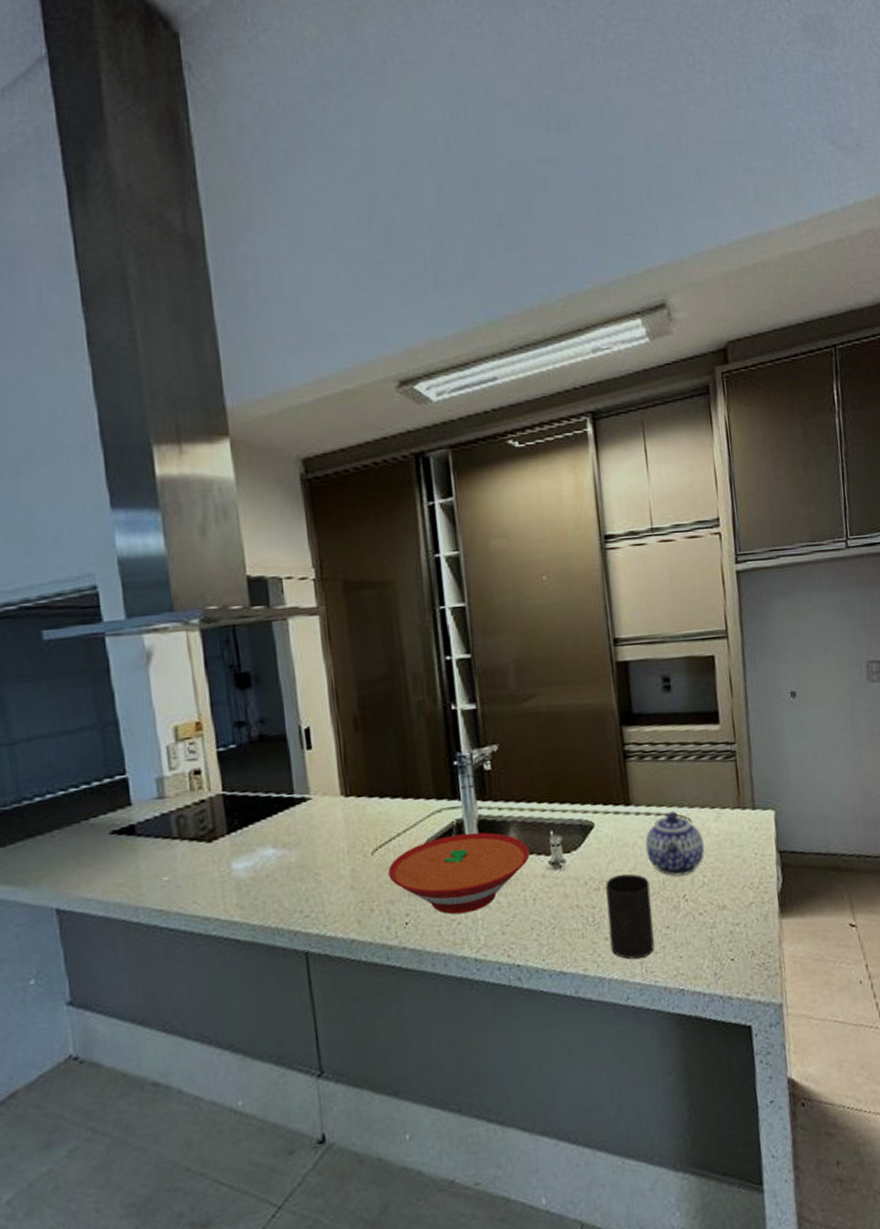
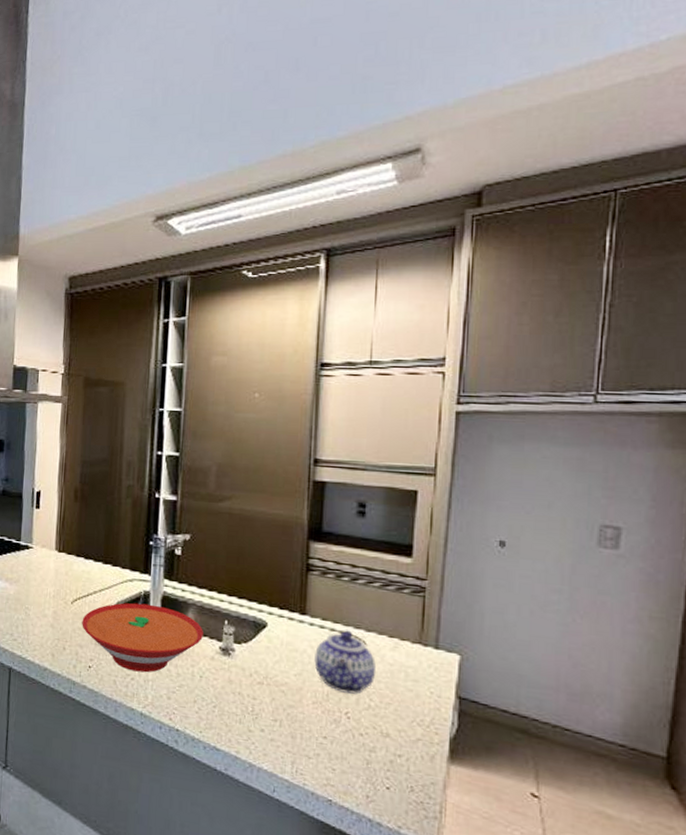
cup: present [605,873,655,960] -> none [265,675,313,759]

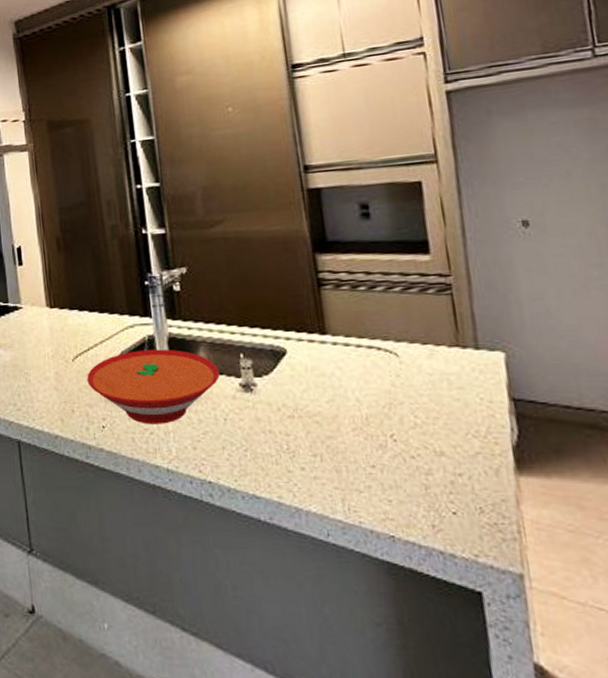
teapot: present [314,630,376,694] -> none [344,344,415,413]

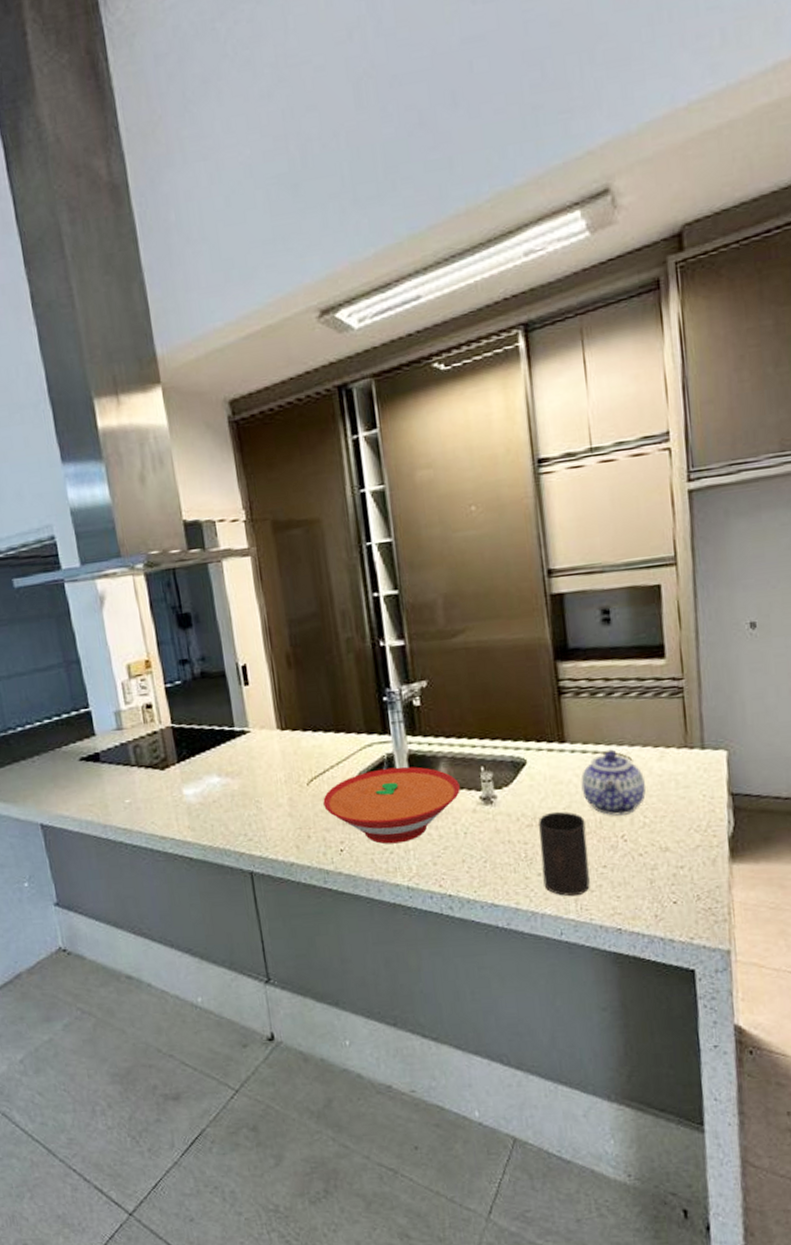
cup: none [300,404,358,496] -> present [538,811,590,897]
teapot: none [344,344,415,413] -> present [581,749,646,816]

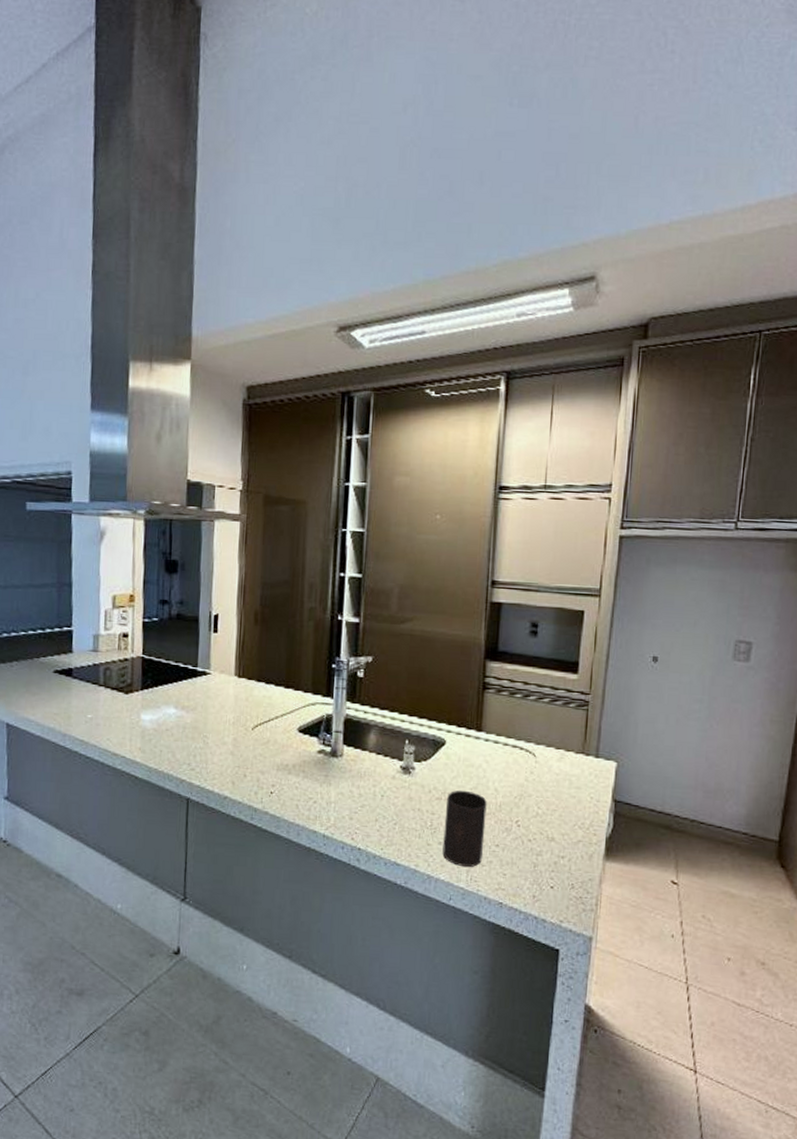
bowl: present [323,766,460,845] -> none [263,726,385,795]
teapot: present [581,749,646,816] -> none [489,744,544,804]

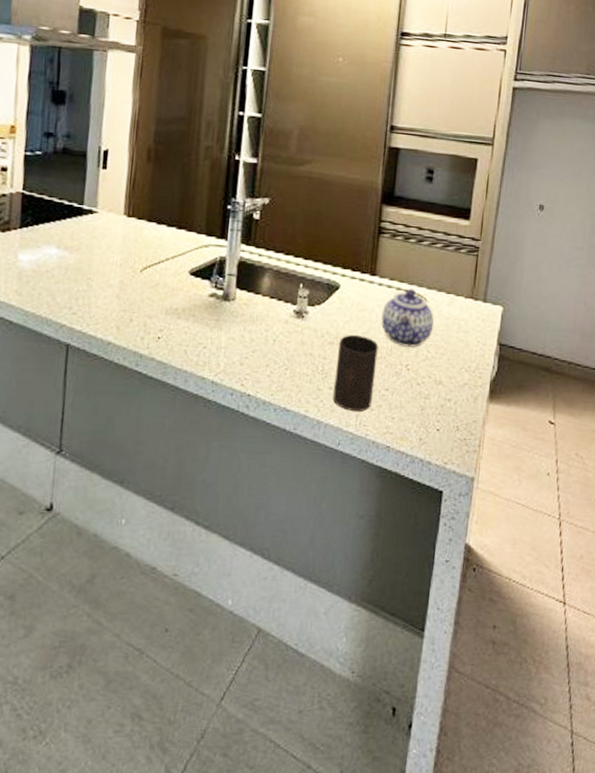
teapot: none [489,744,544,804] -> present [381,288,434,347]

